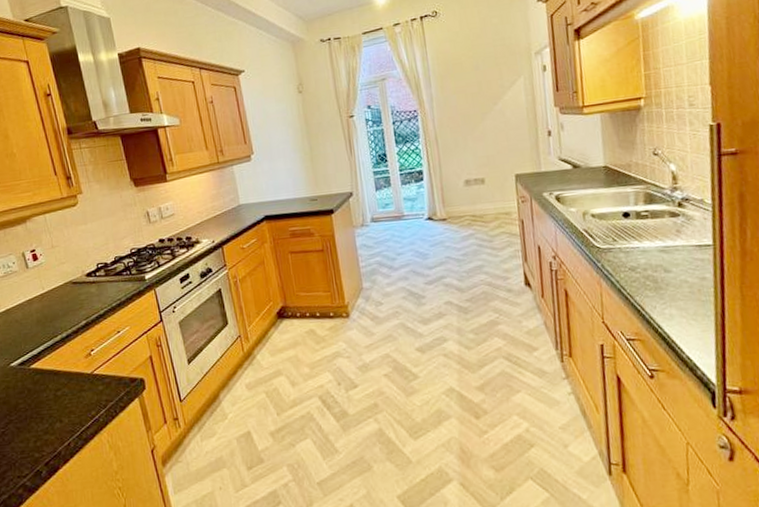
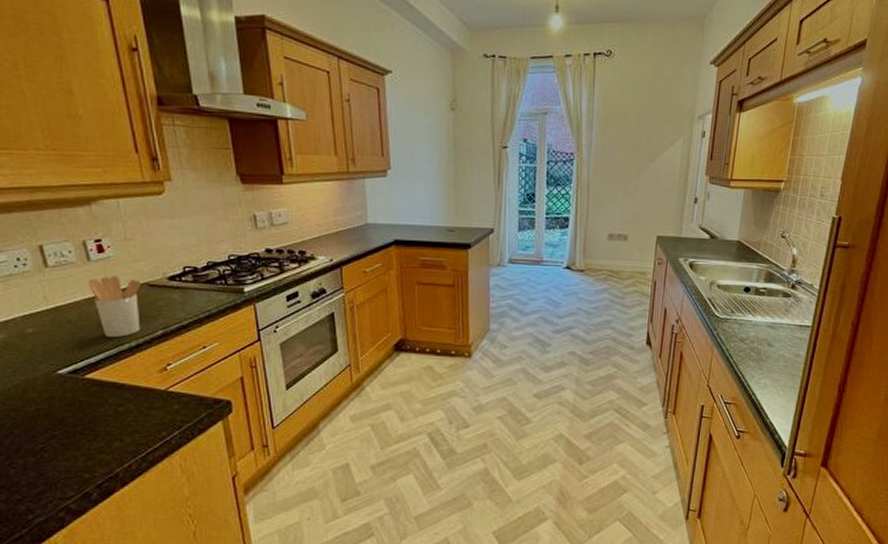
utensil holder: none [27,278,69,331] -> present [87,276,141,337]

